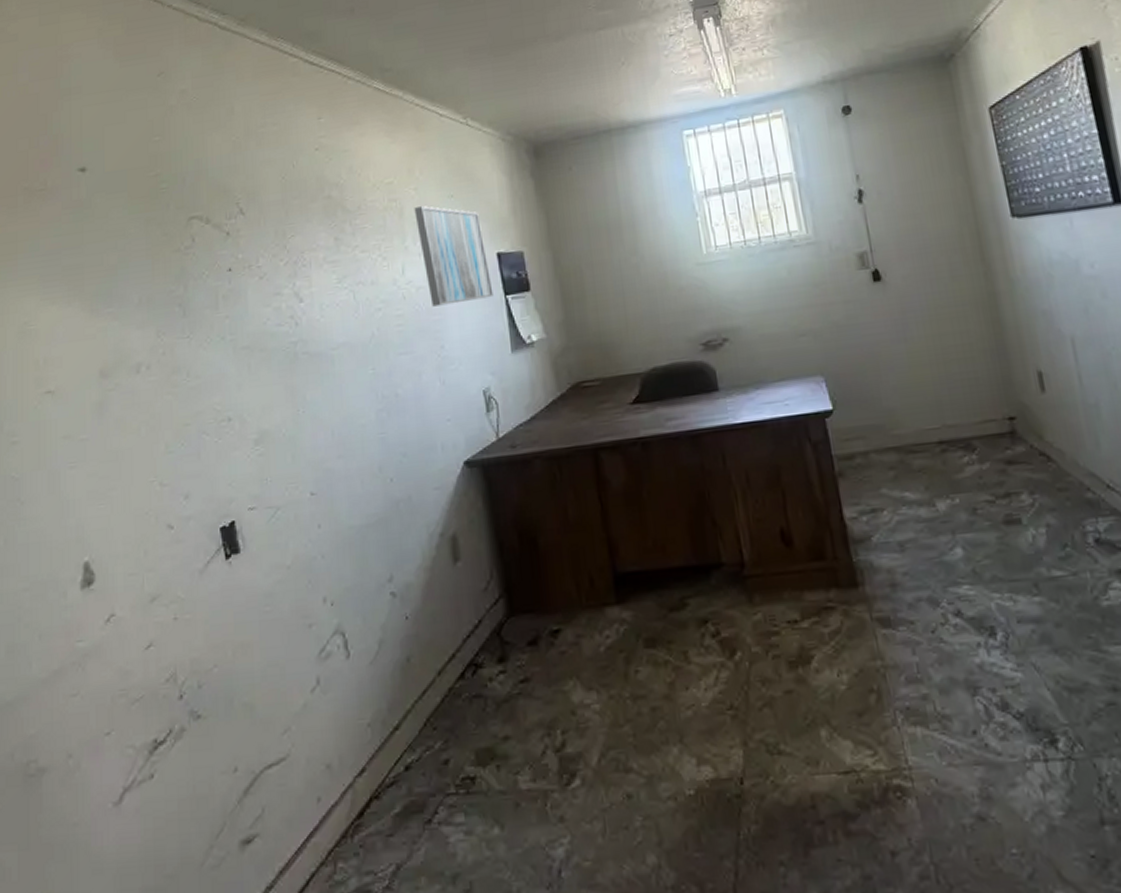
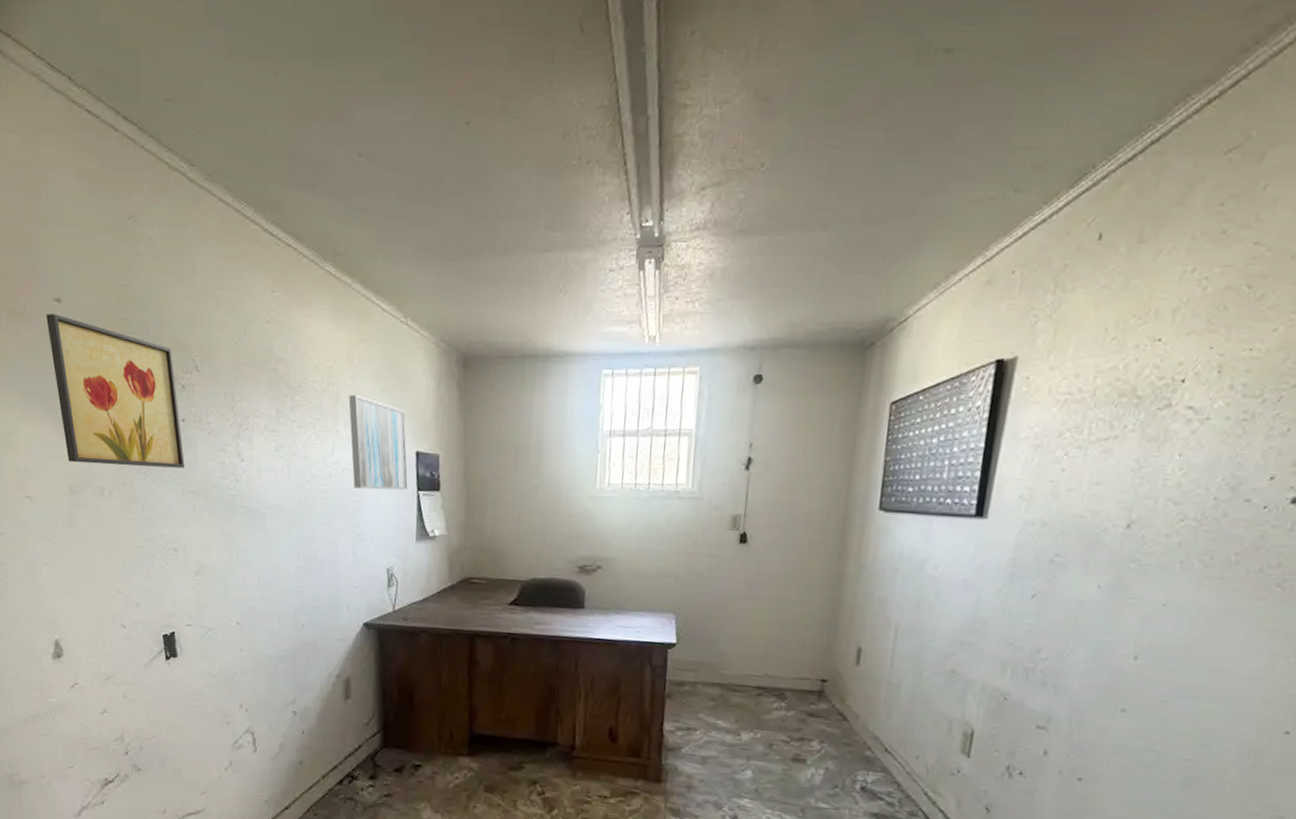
wall art: none [69,184,234,342] -> present [46,314,184,469]

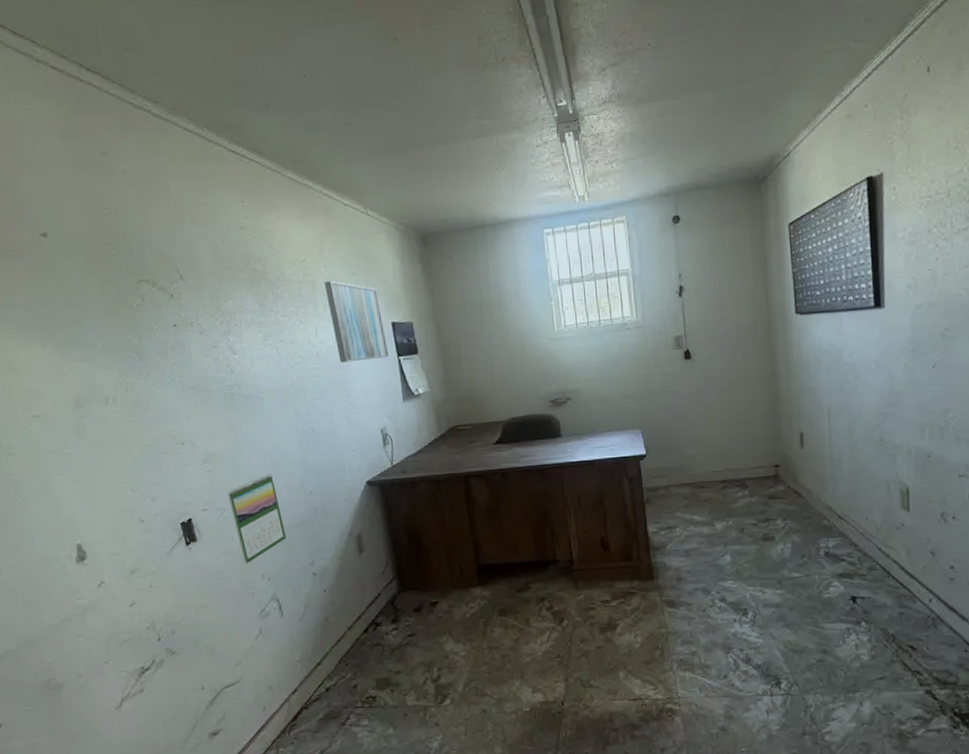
wall art: present [46,314,184,469] -> none [34,247,182,379]
calendar: none [215,598,271,690] -> present [227,474,287,564]

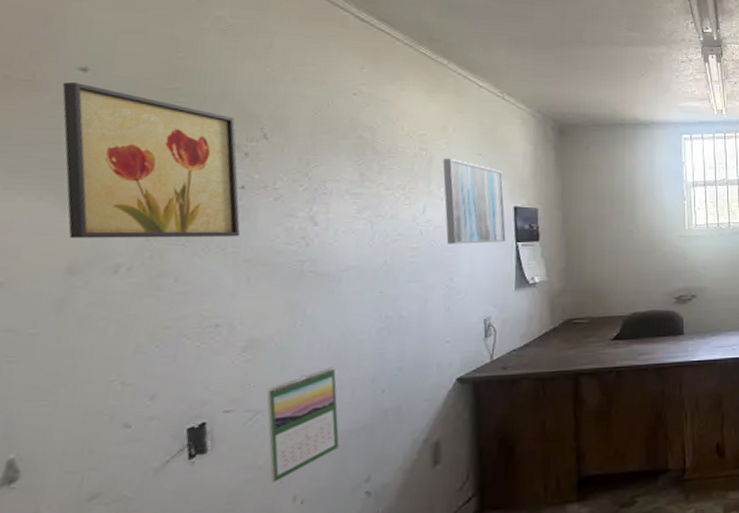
wall art: none [34,247,182,379] -> present [62,82,240,239]

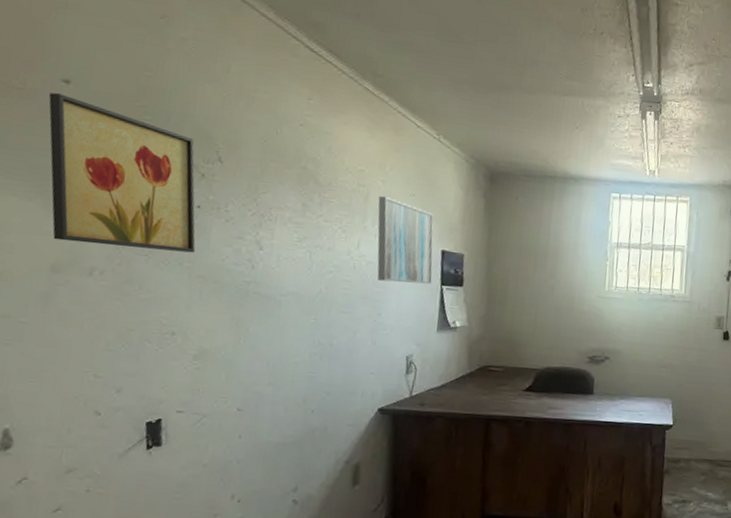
calendar: present [266,367,339,483] -> none [212,383,273,480]

